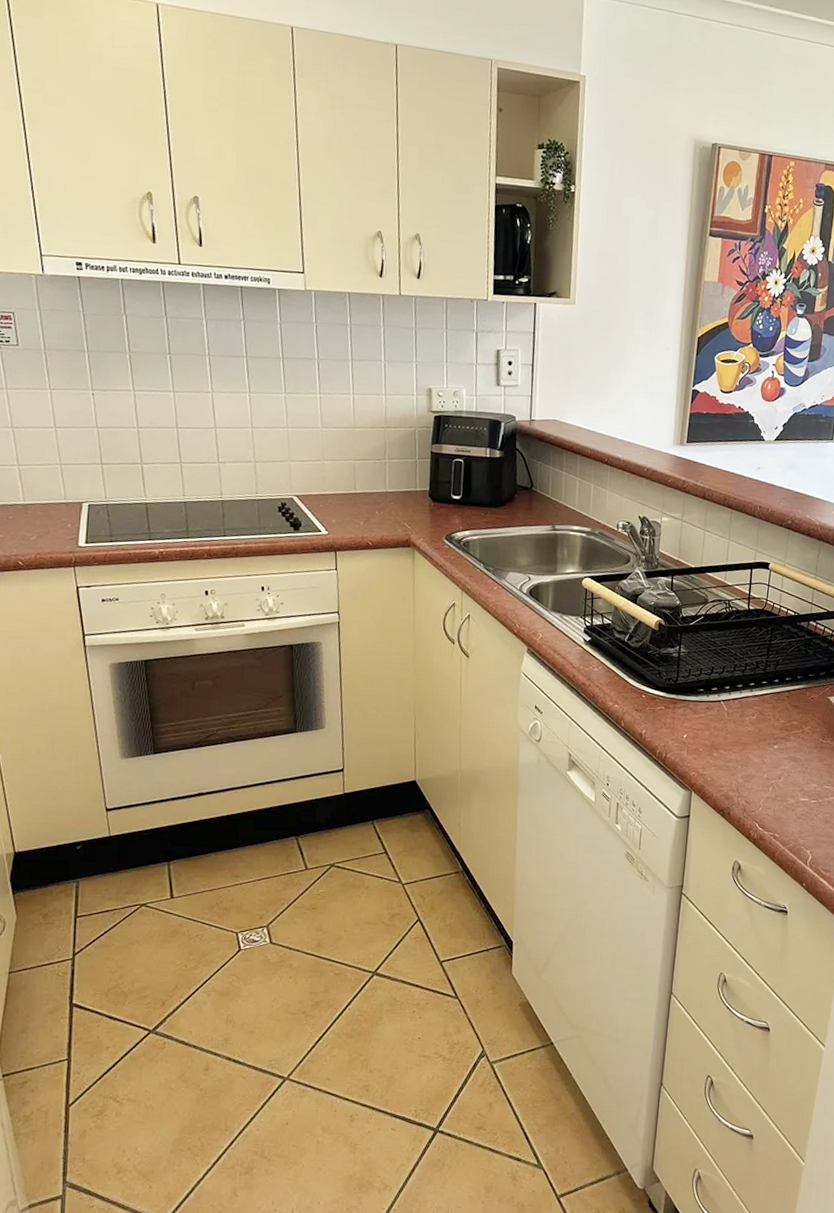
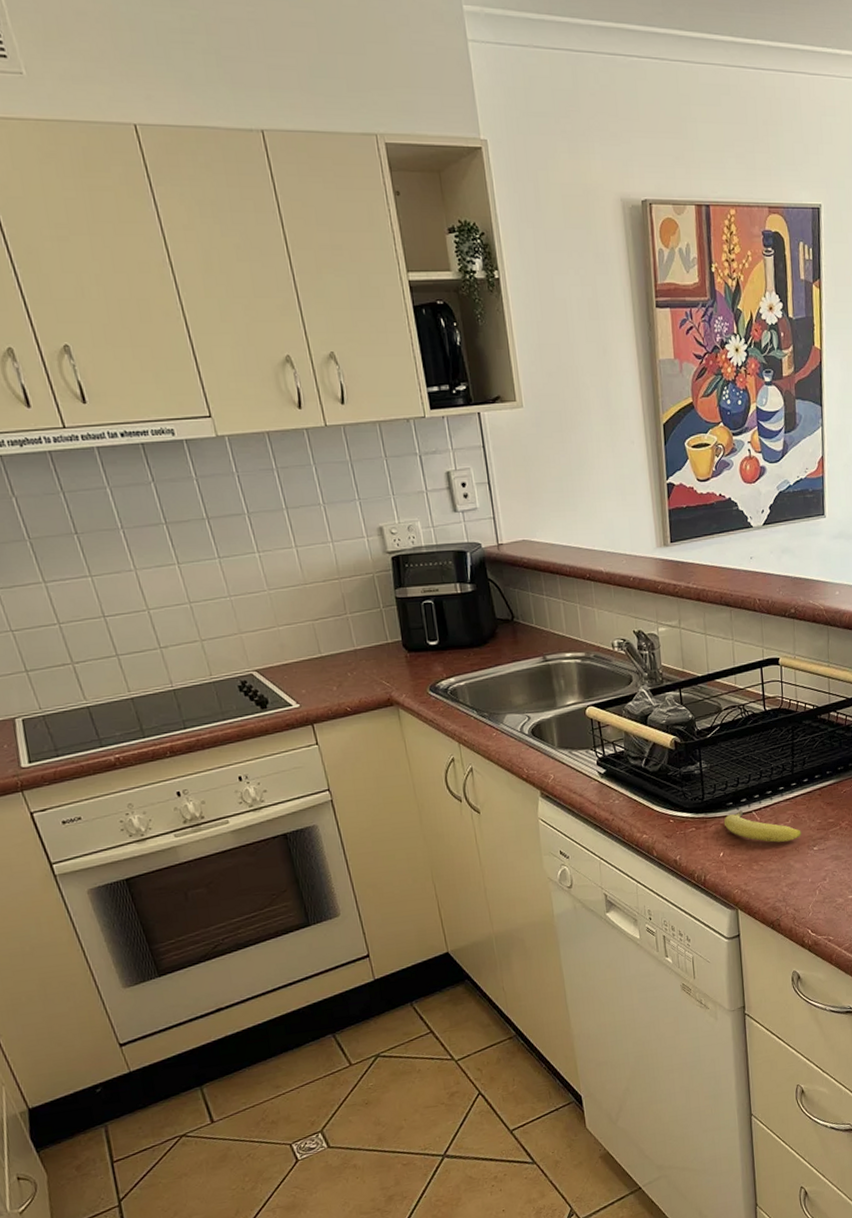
fruit: none [692,698,764,735] -> present [723,810,801,843]

